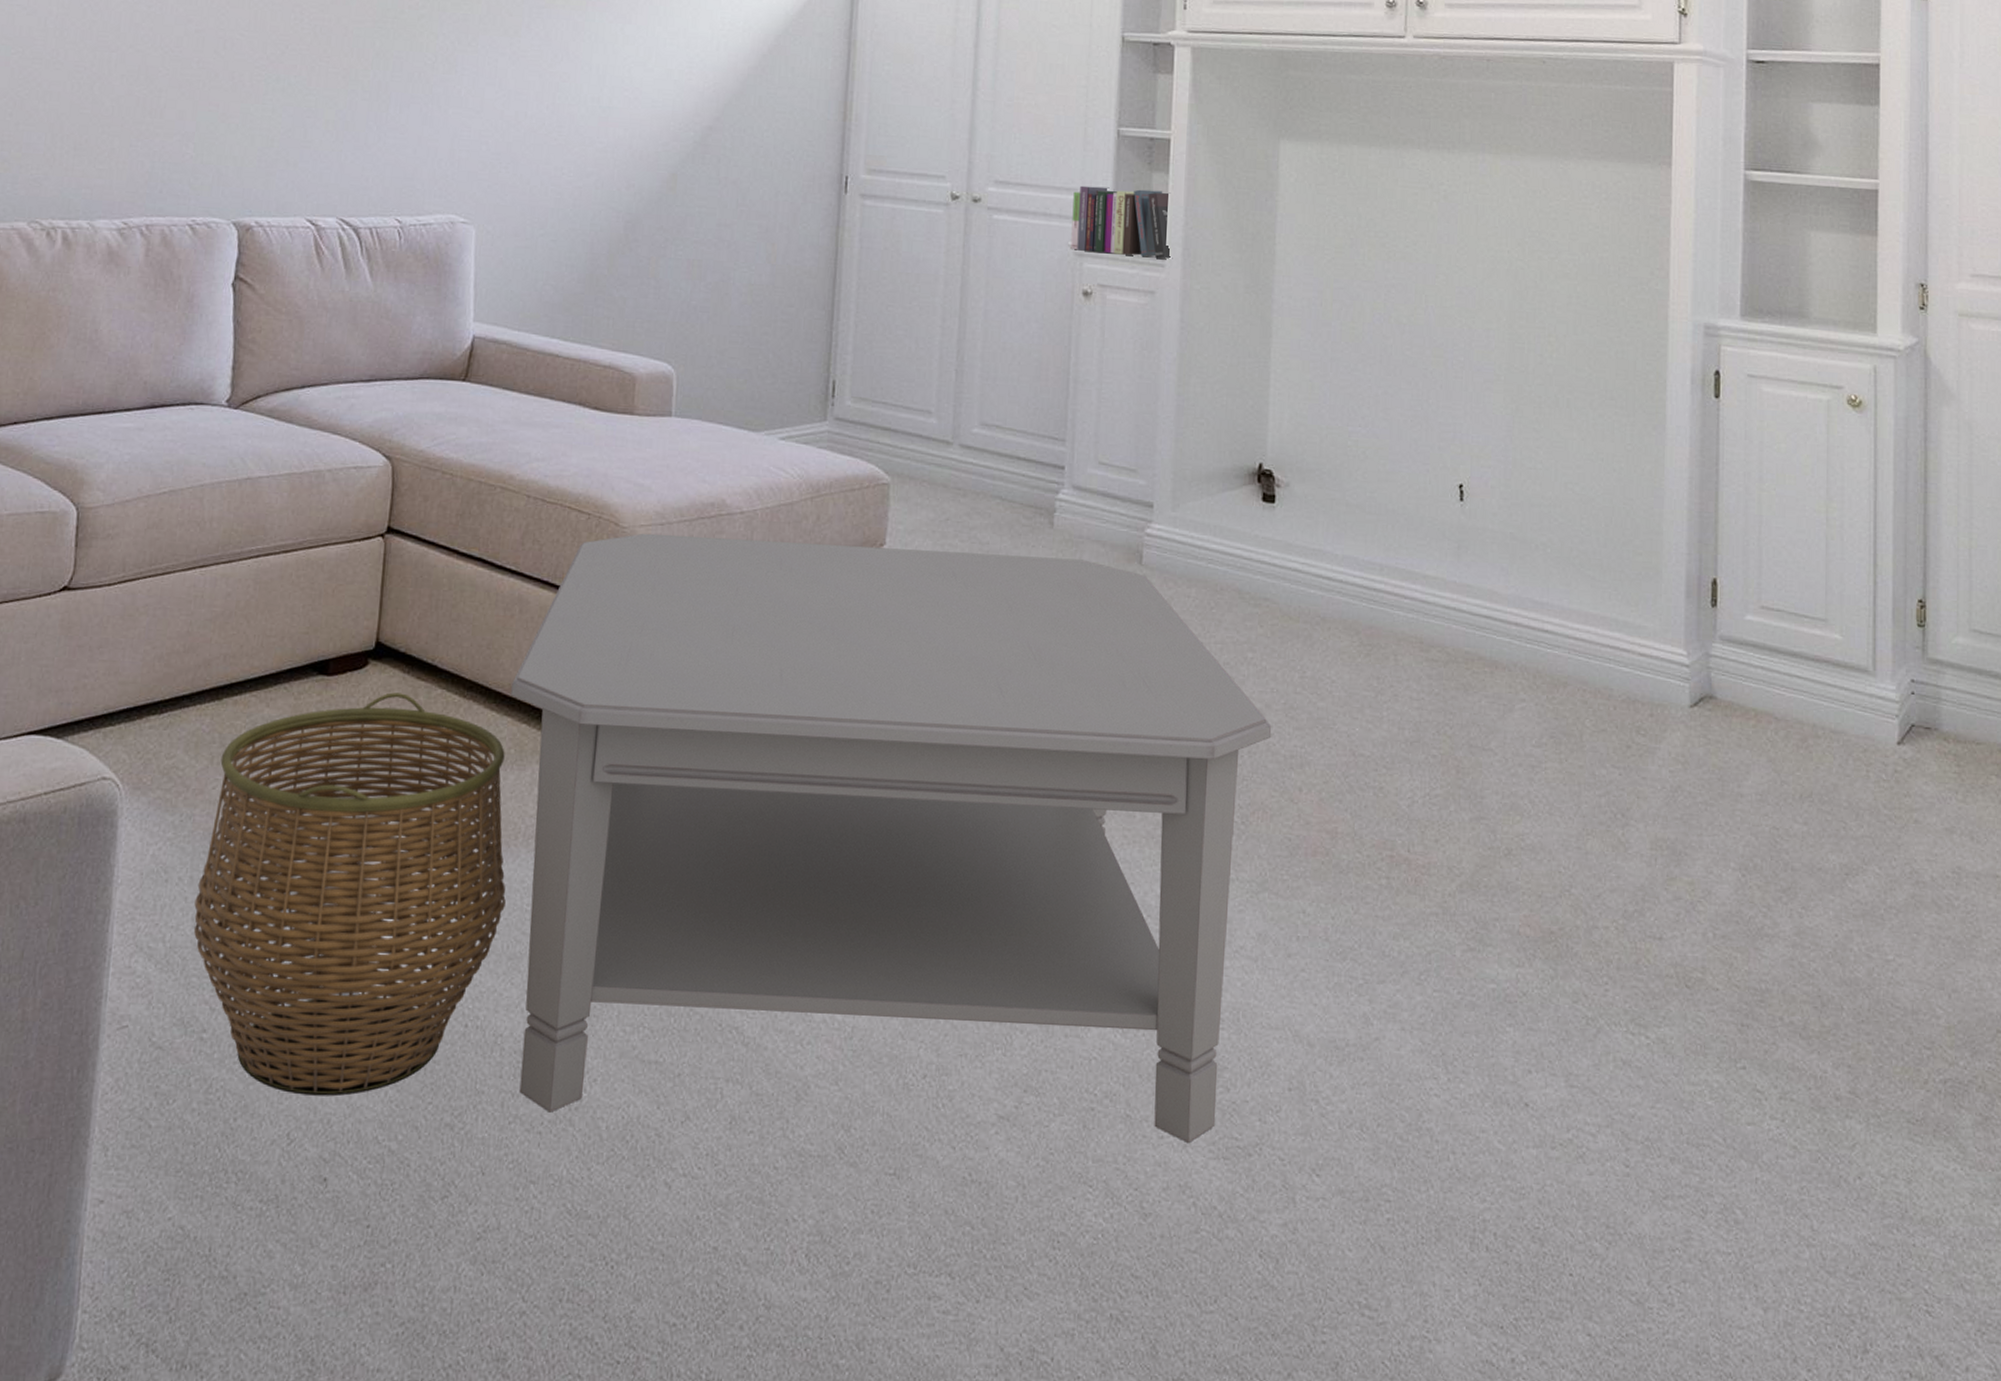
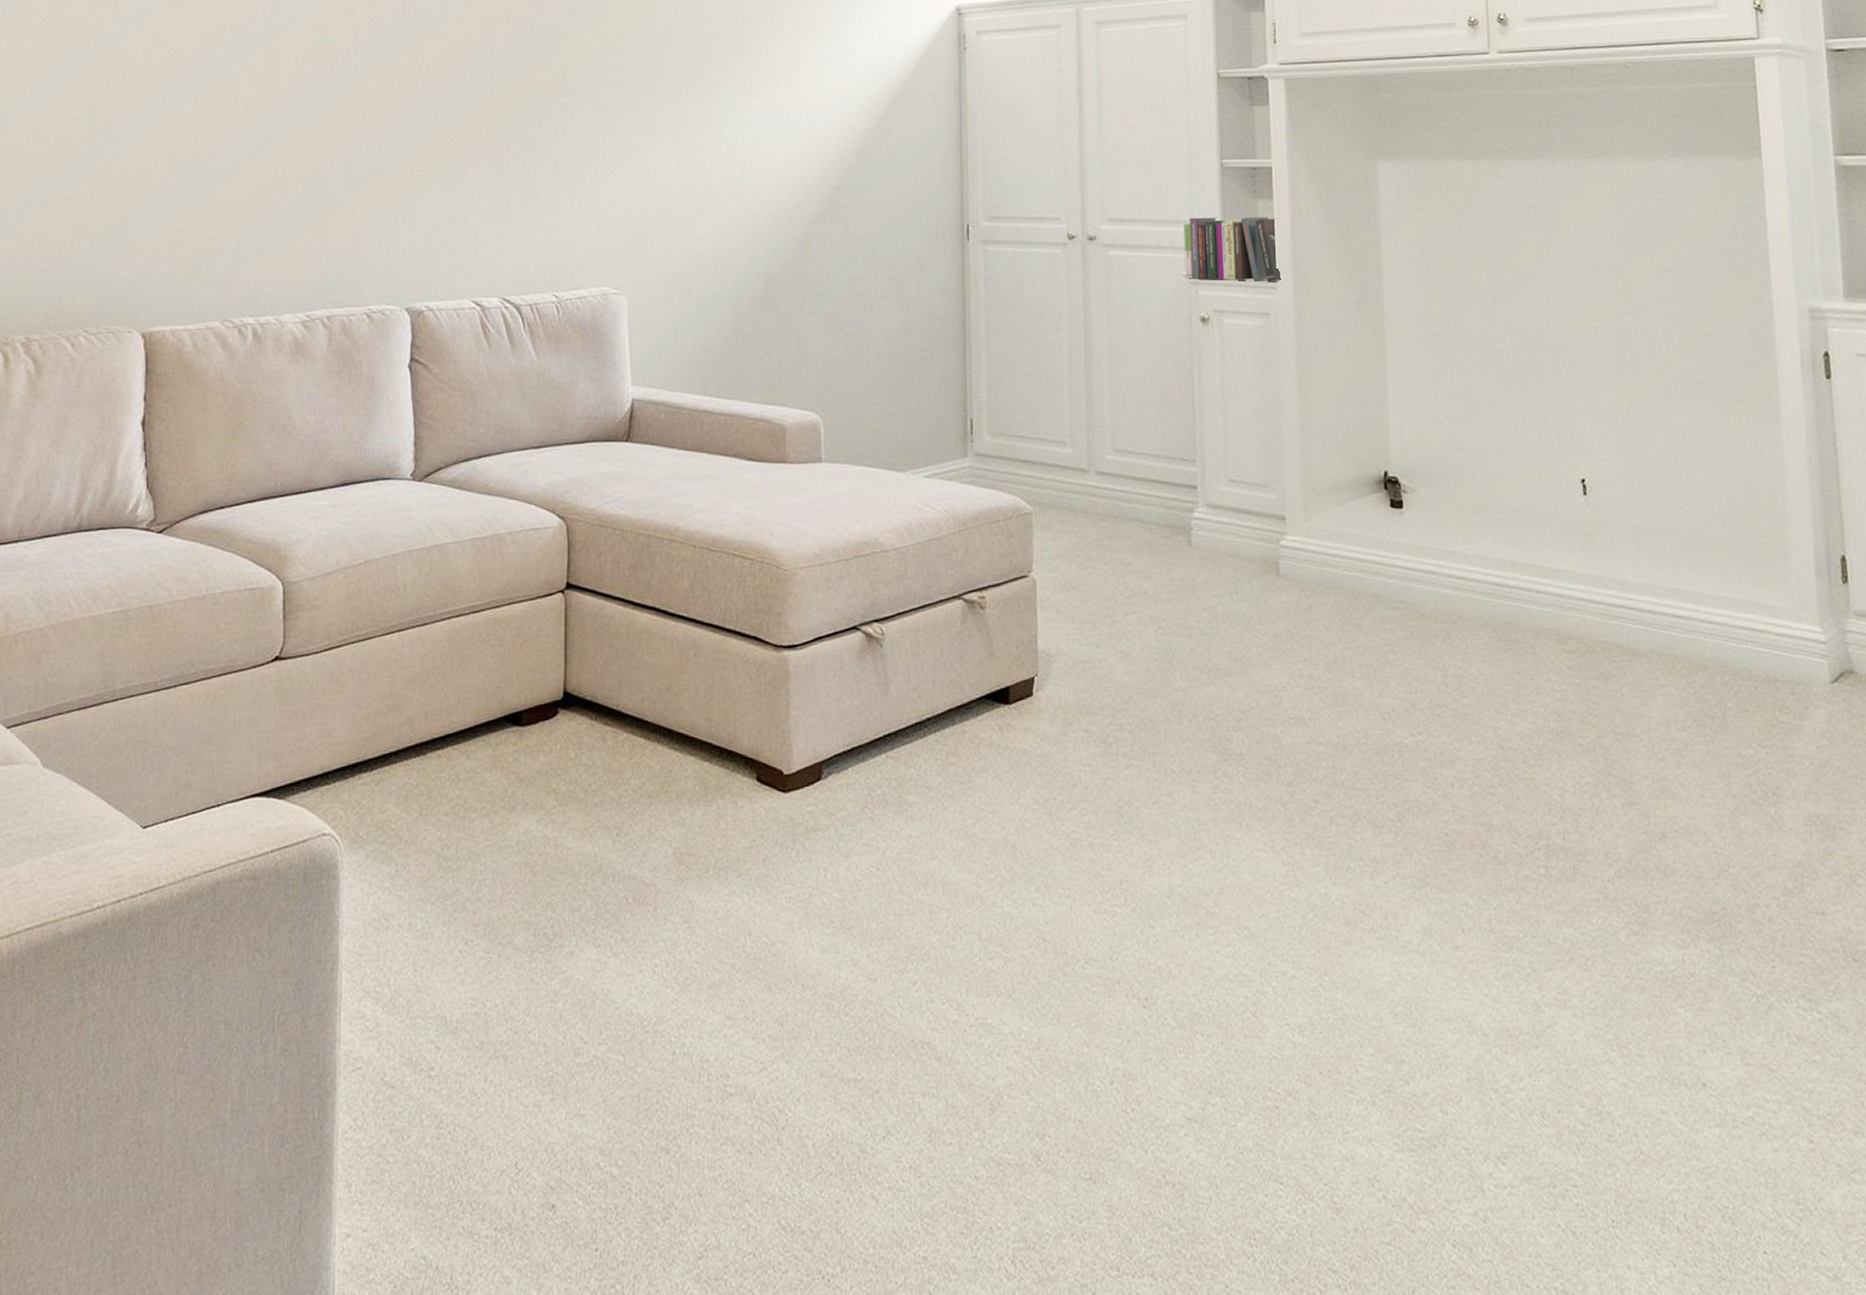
basket: present [194,692,506,1097] -> none [414,739,702,1126]
coffee table: present [510,533,1272,1144] -> none [691,574,1420,1138]

